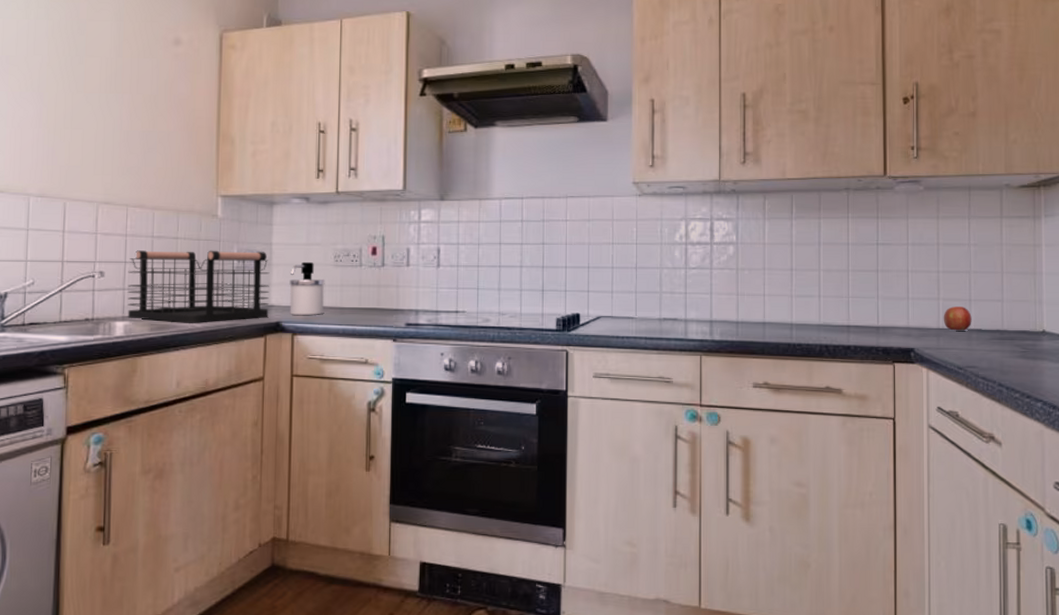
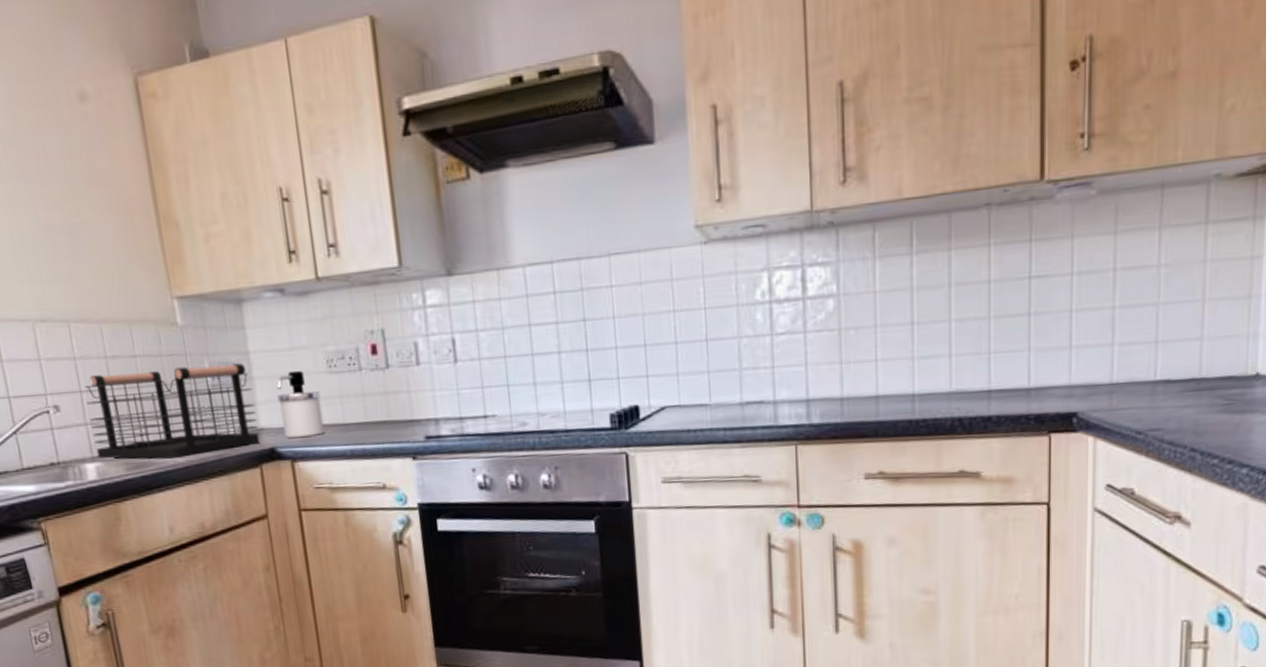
fruit: present [943,307,972,331] -> none [1118,351,1158,385]

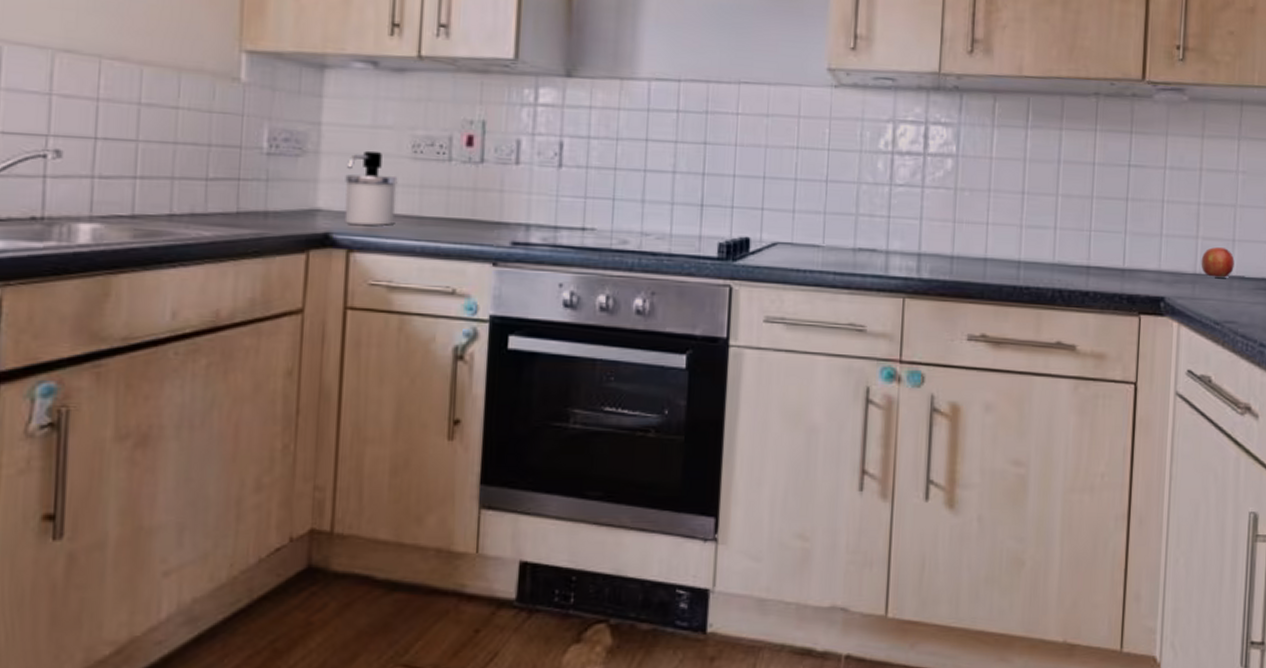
dish rack: present [85,363,260,459] -> none [97,122,317,230]
fruit: none [1118,351,1158,385] -> present [1201,247,1235,278]

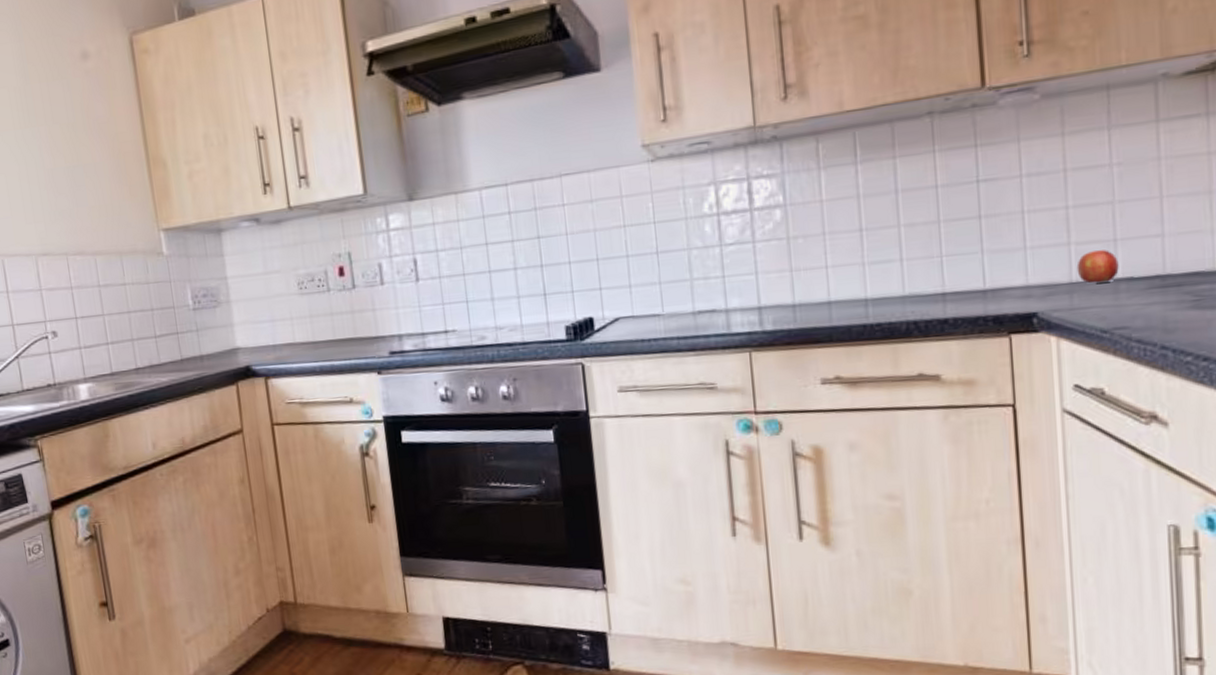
soap dispenser: present [344,150,398,226] -> none [252,292,295,356]

